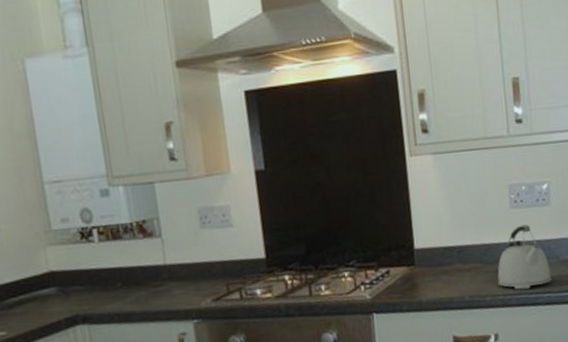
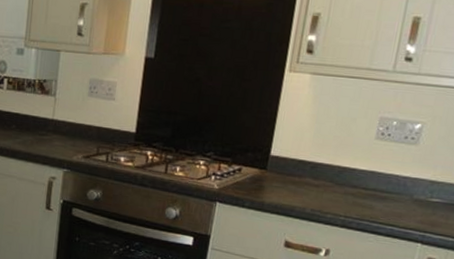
kettle: present [497,224,552,290] -> none [343,157,401,218]

